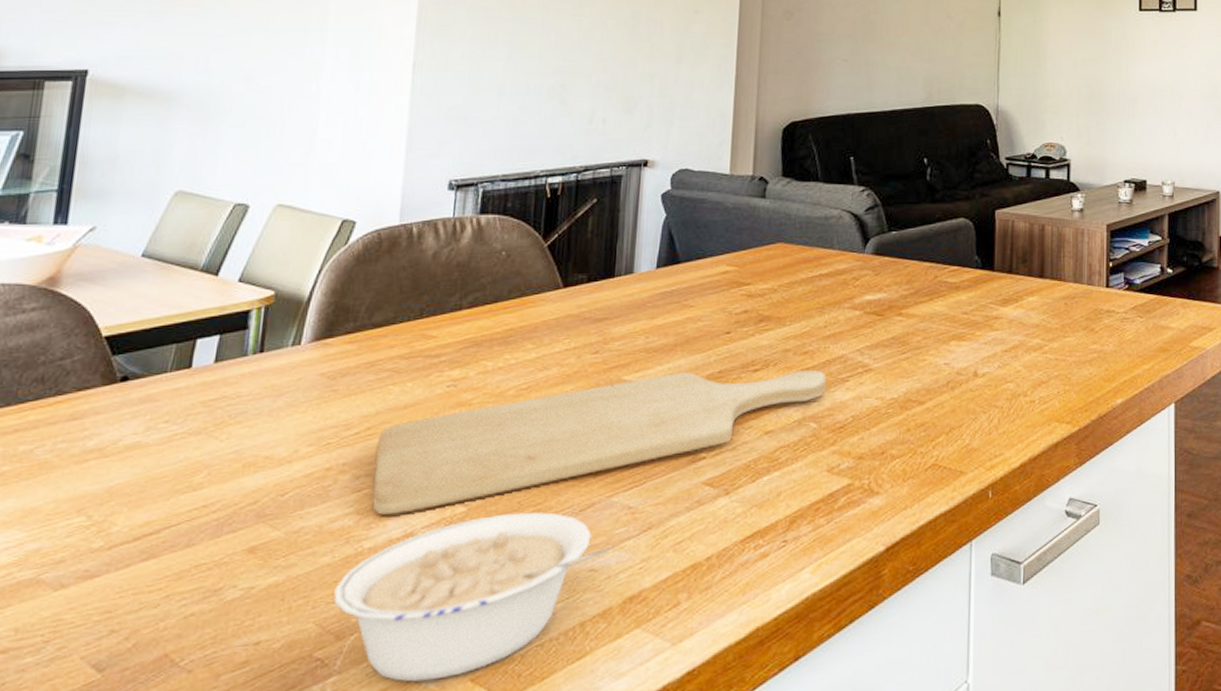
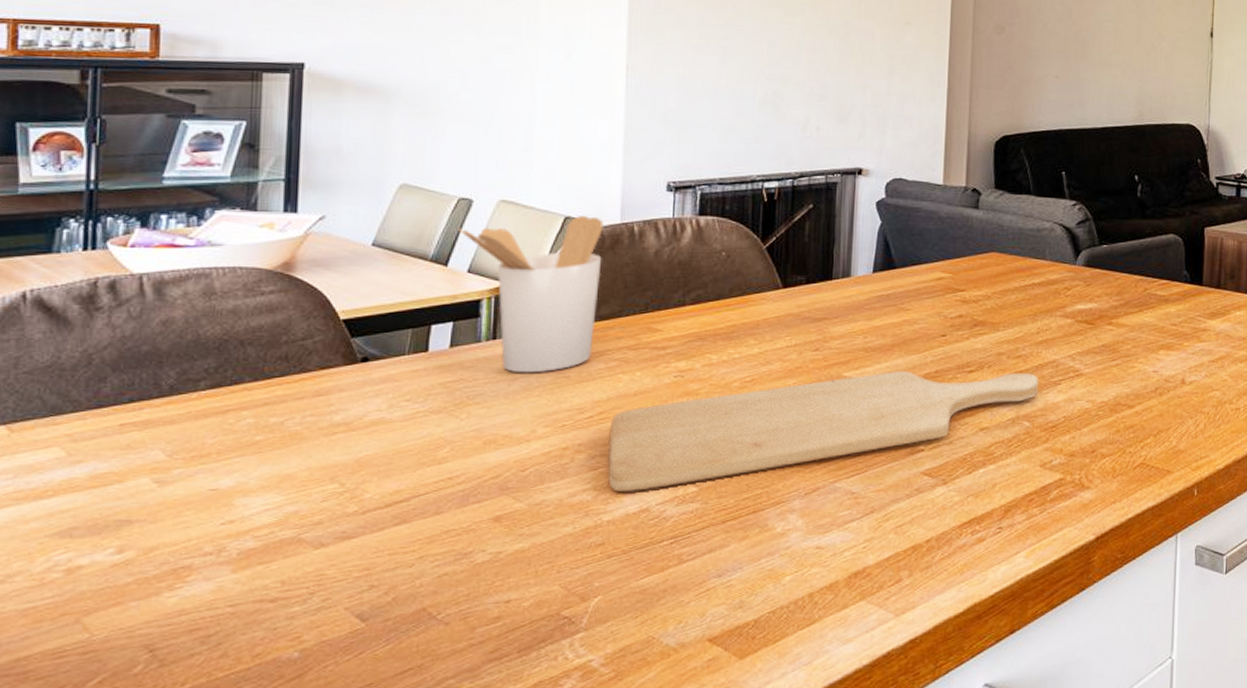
utensil holder: none [231,218,382,388] -> present [457,216,604,373]
legume: present [333,512,615,683] -> none [577,493,839,640]

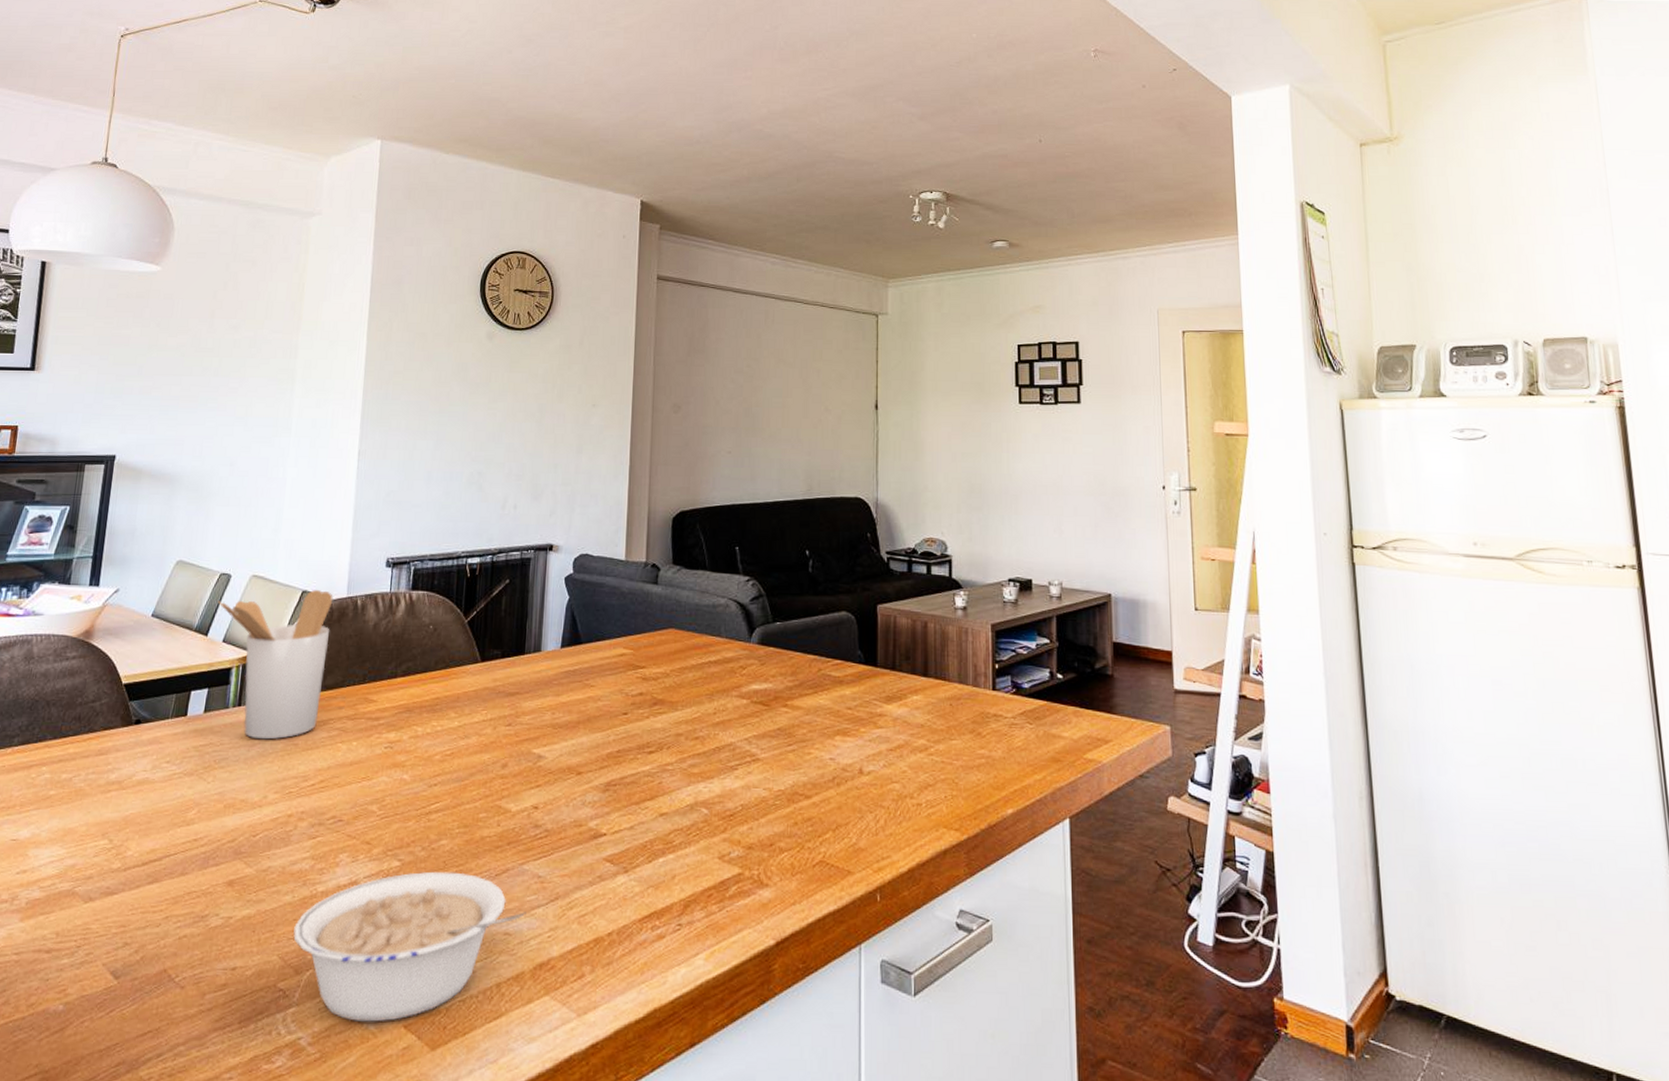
legume: none [577,493,839,640] -> present [293,871,526,1022]
chopping board: present [607,370,1039,492] -> none [324,748,717,863]

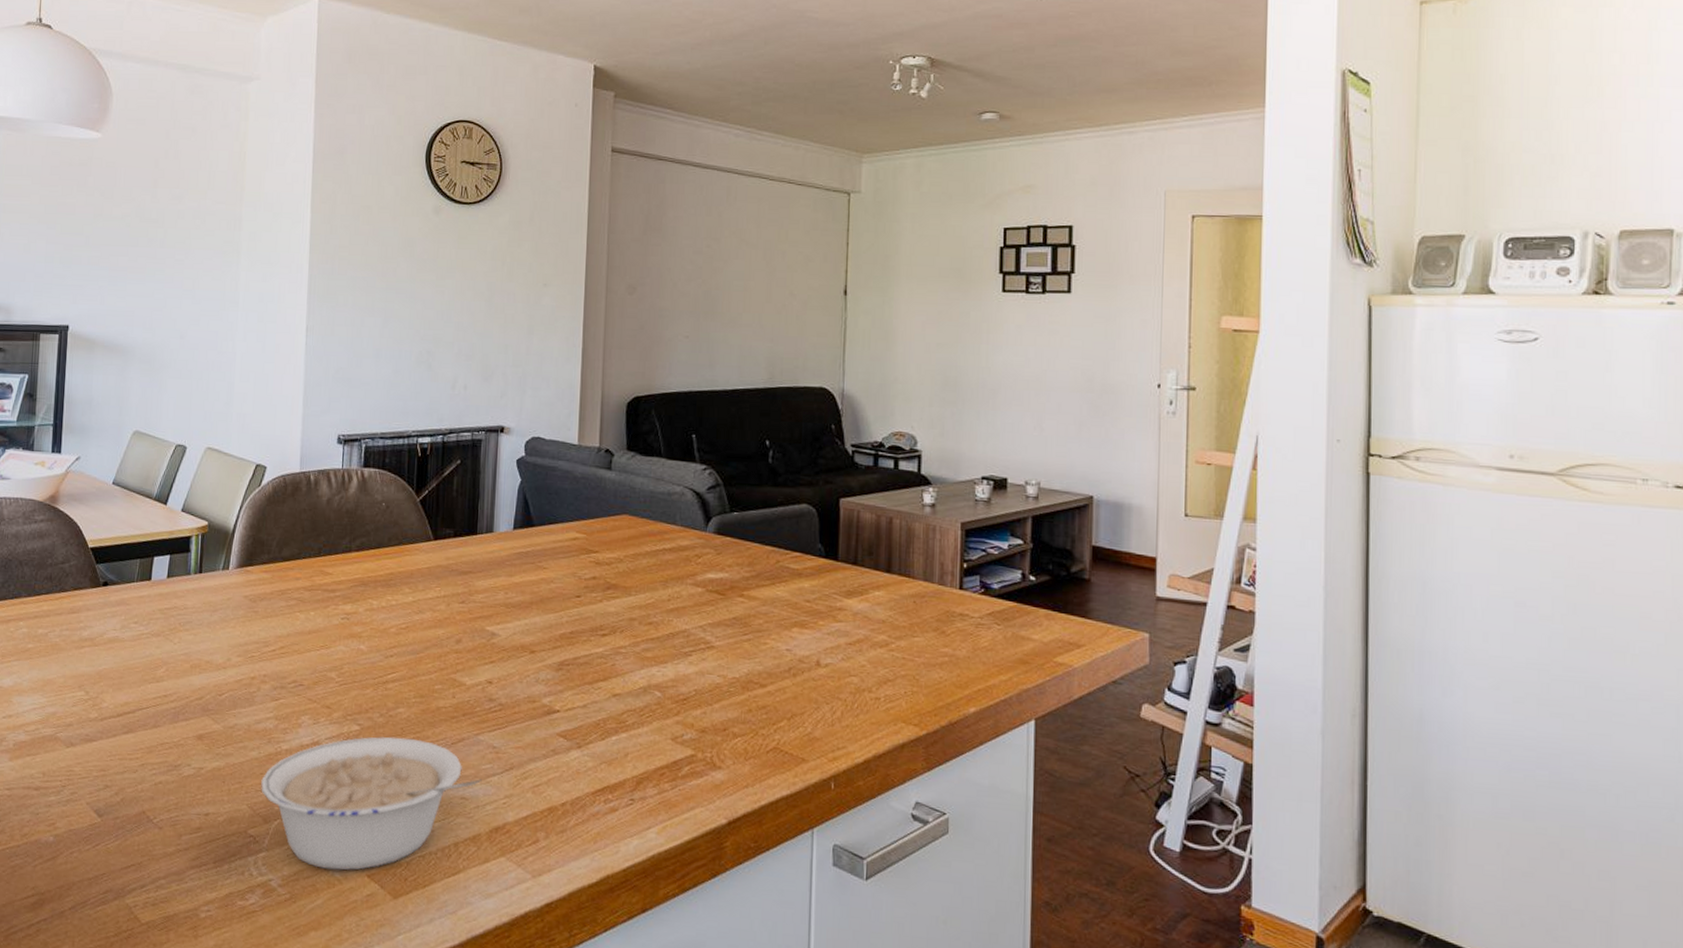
utensil holder: present [217,590,333,740] -> none [175,464,287,606]

